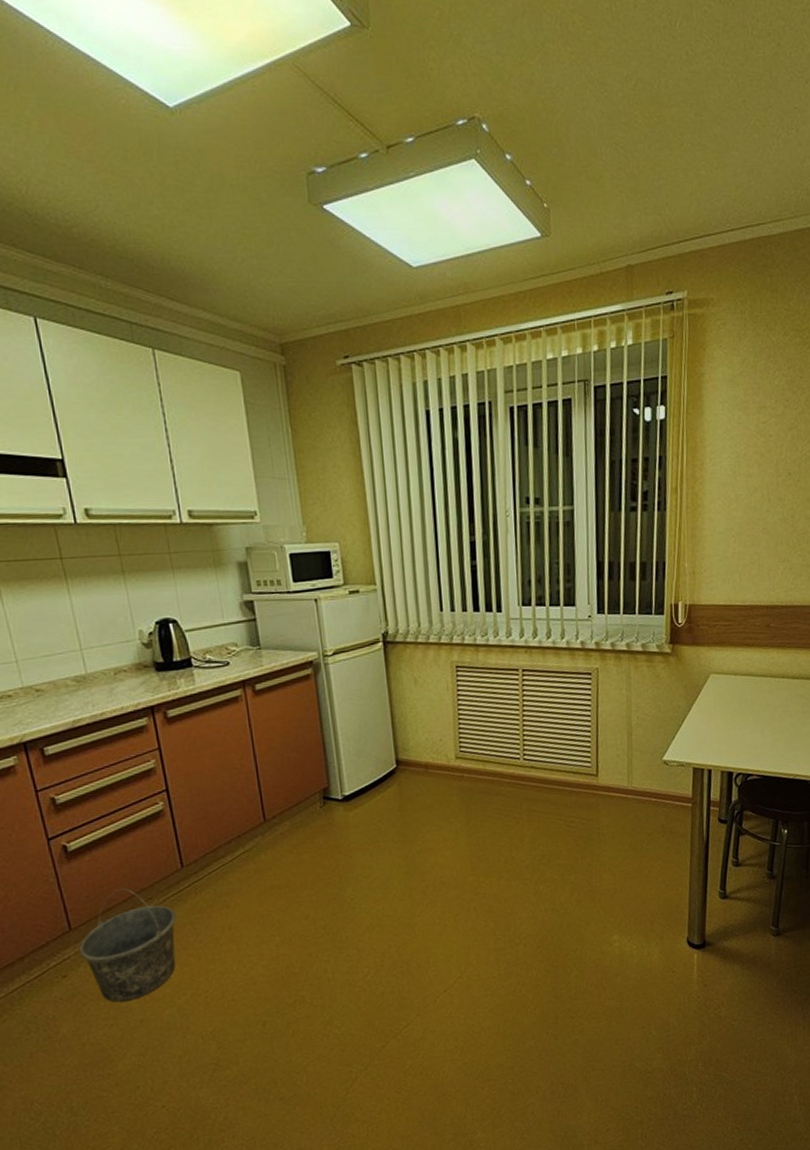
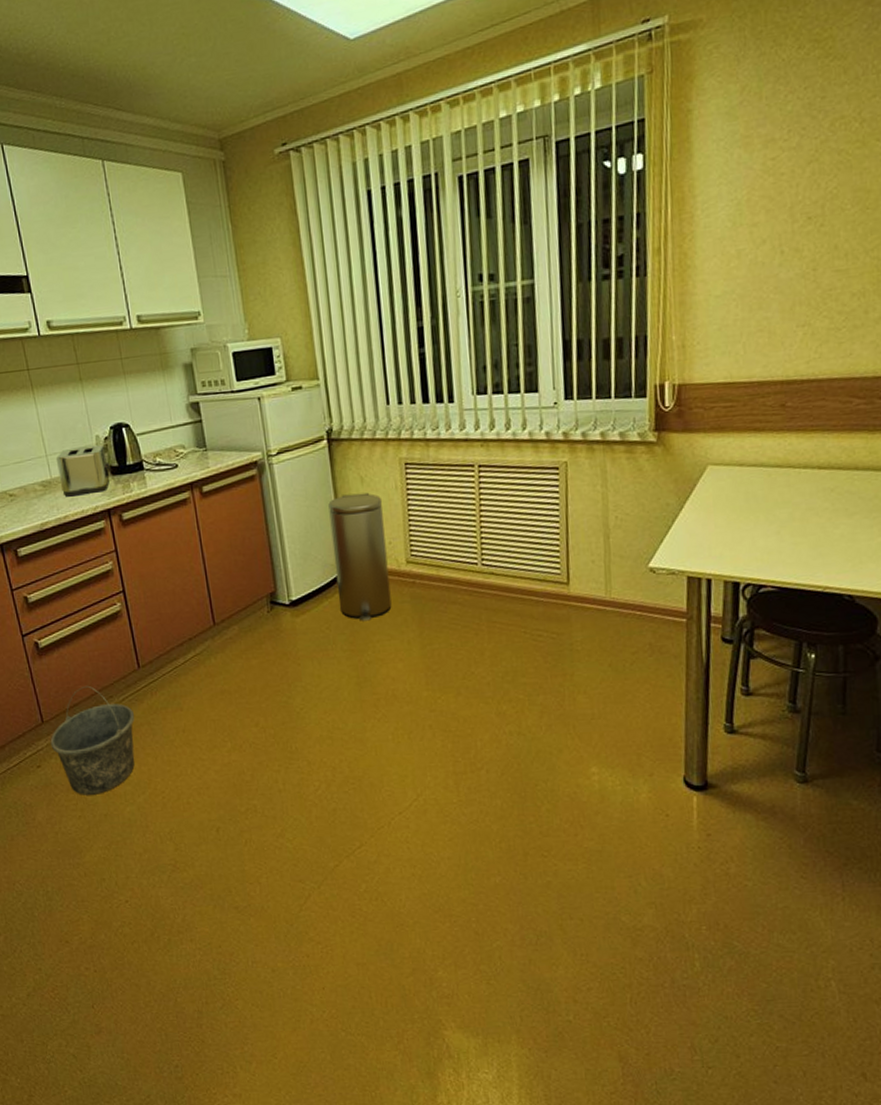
toaster: none [92,640,155,693] -> present [55,445,110,497]
pedal bin: none [383,693,441,814] -> present [328,492,392,622]

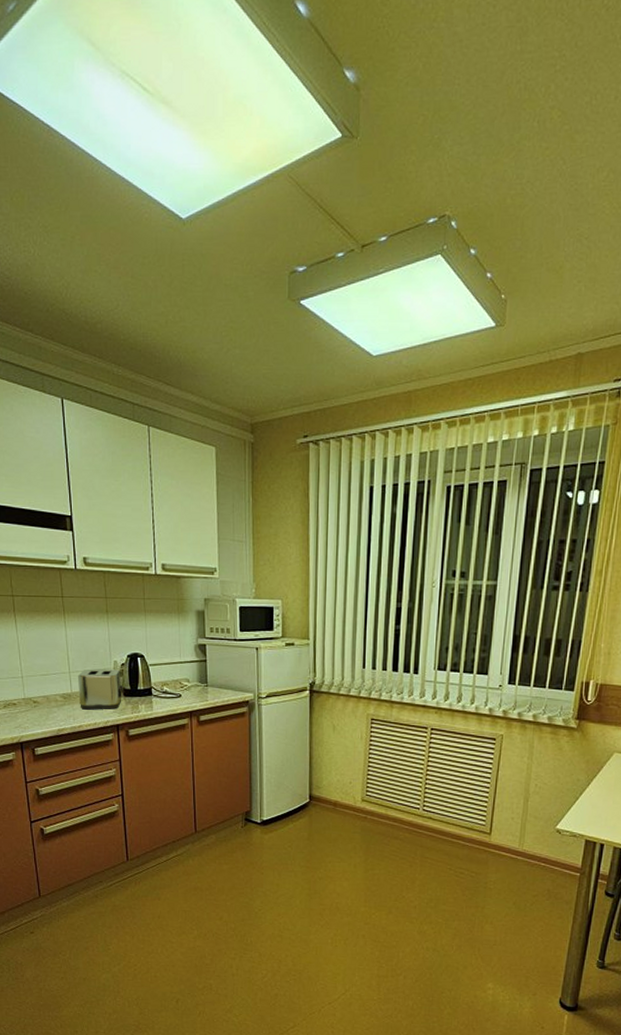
bucket: present [50,685,135,795] -> none [44,870,119,961]
pedal bin: present [328,492,392,622] -> none [301,738,348,845]

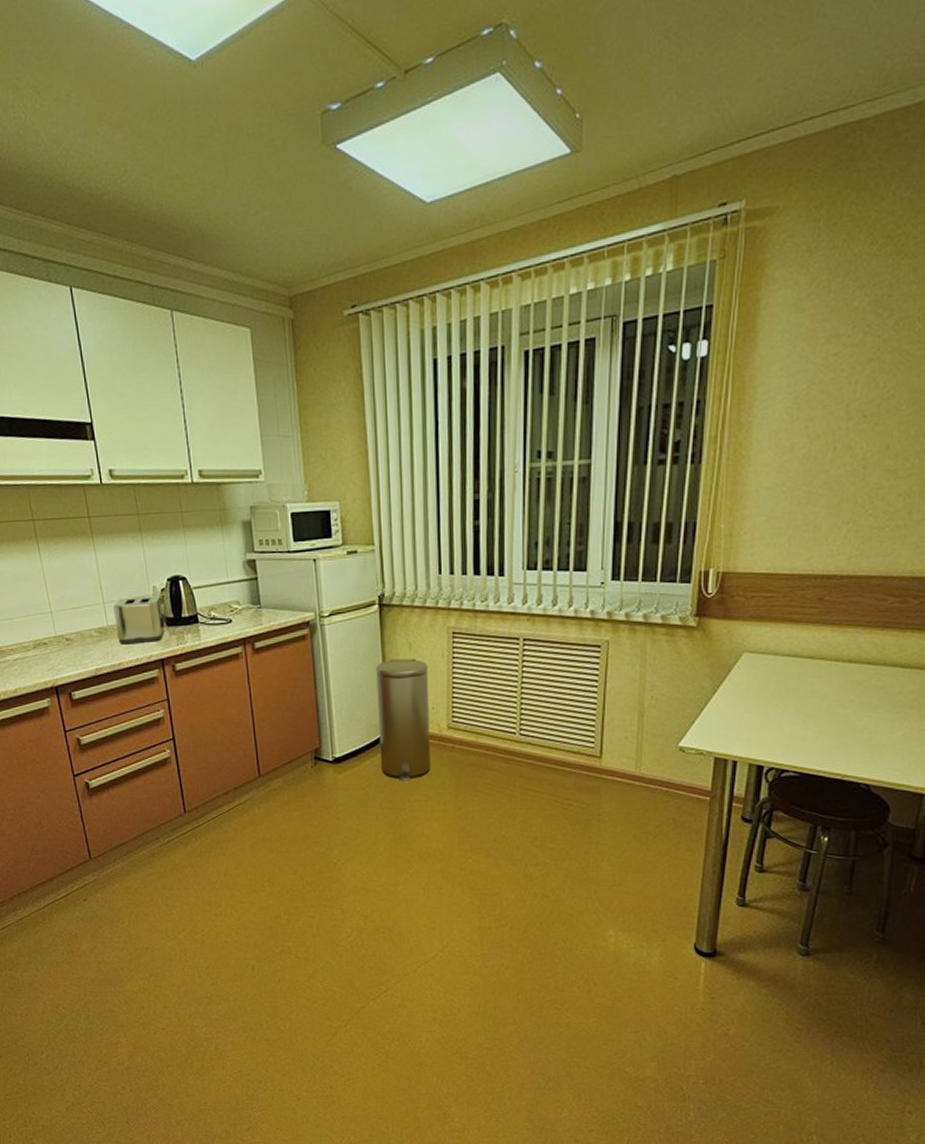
pedal bin: none [301,738,348,845] -> present [376,658,431,781]

